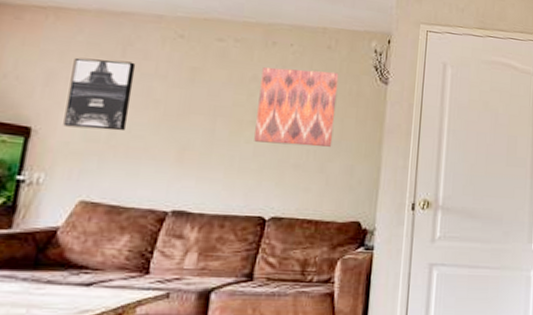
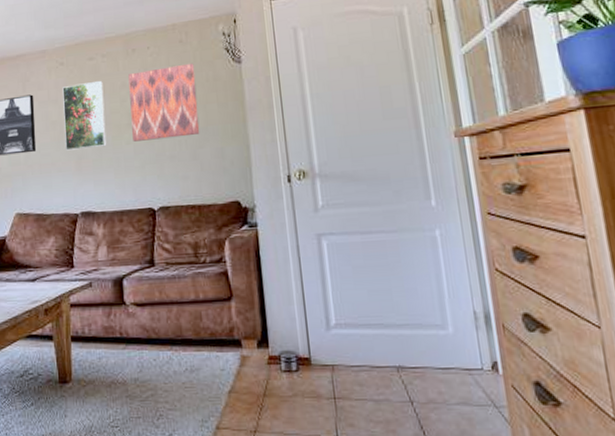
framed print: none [166,63,230,141] -> present [62,80,107,151]

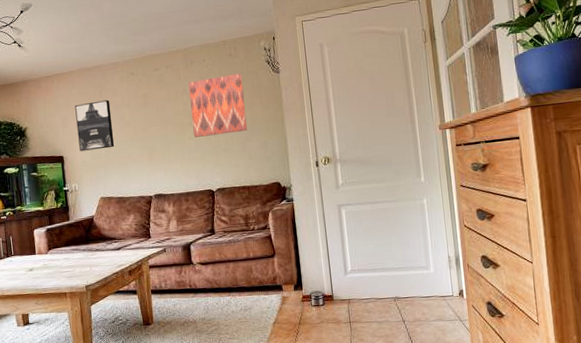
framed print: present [62,80,107,151] -> none [134,87,173,146]

